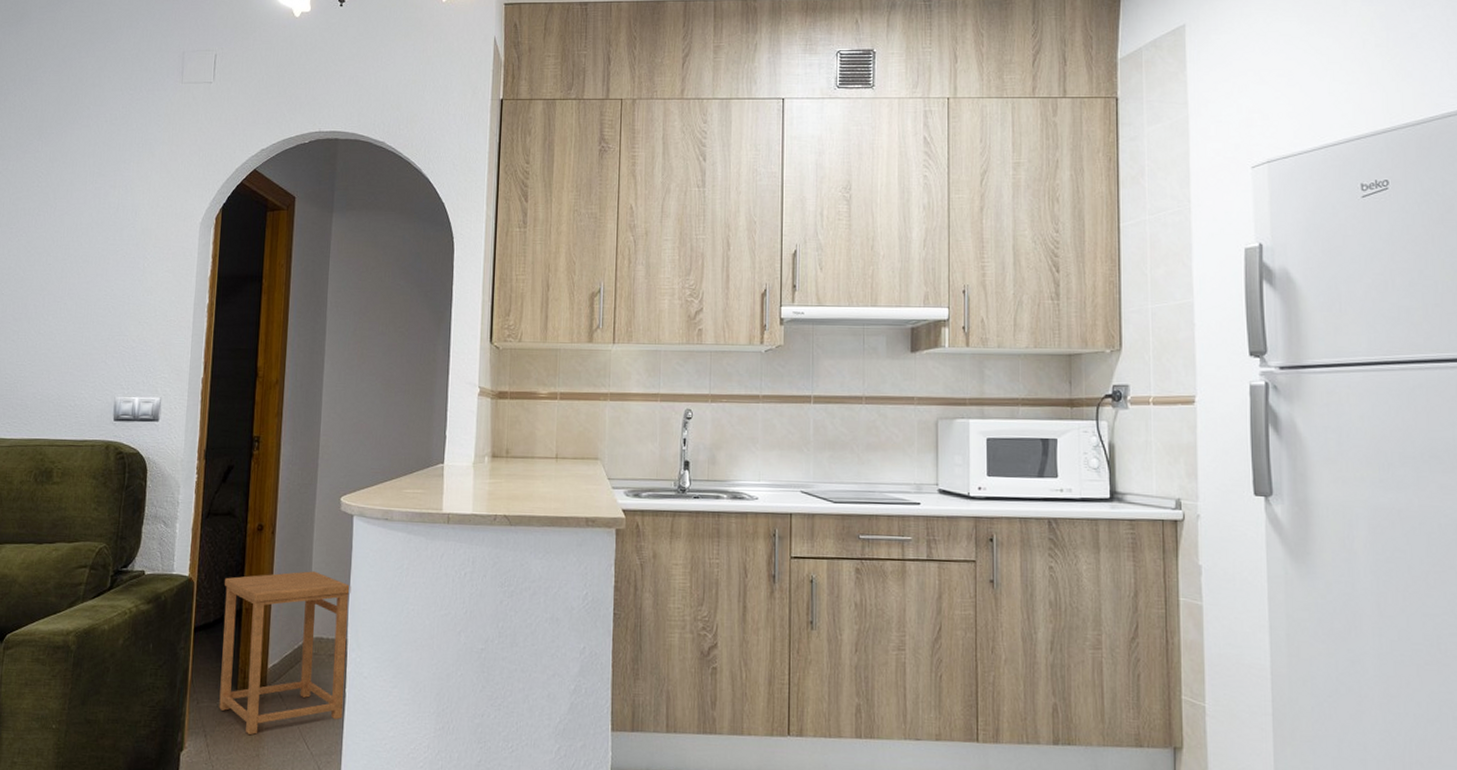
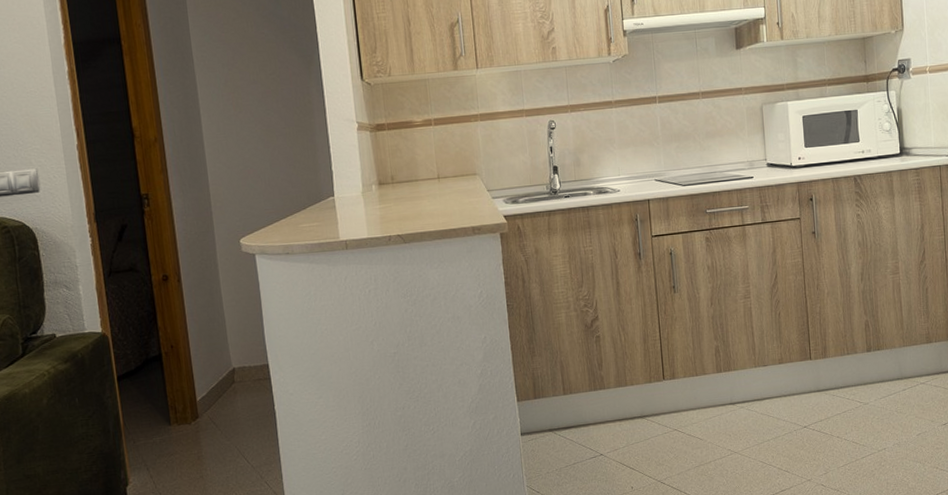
side table: present [219,571,351,736] -> none [139,309,276,461]

